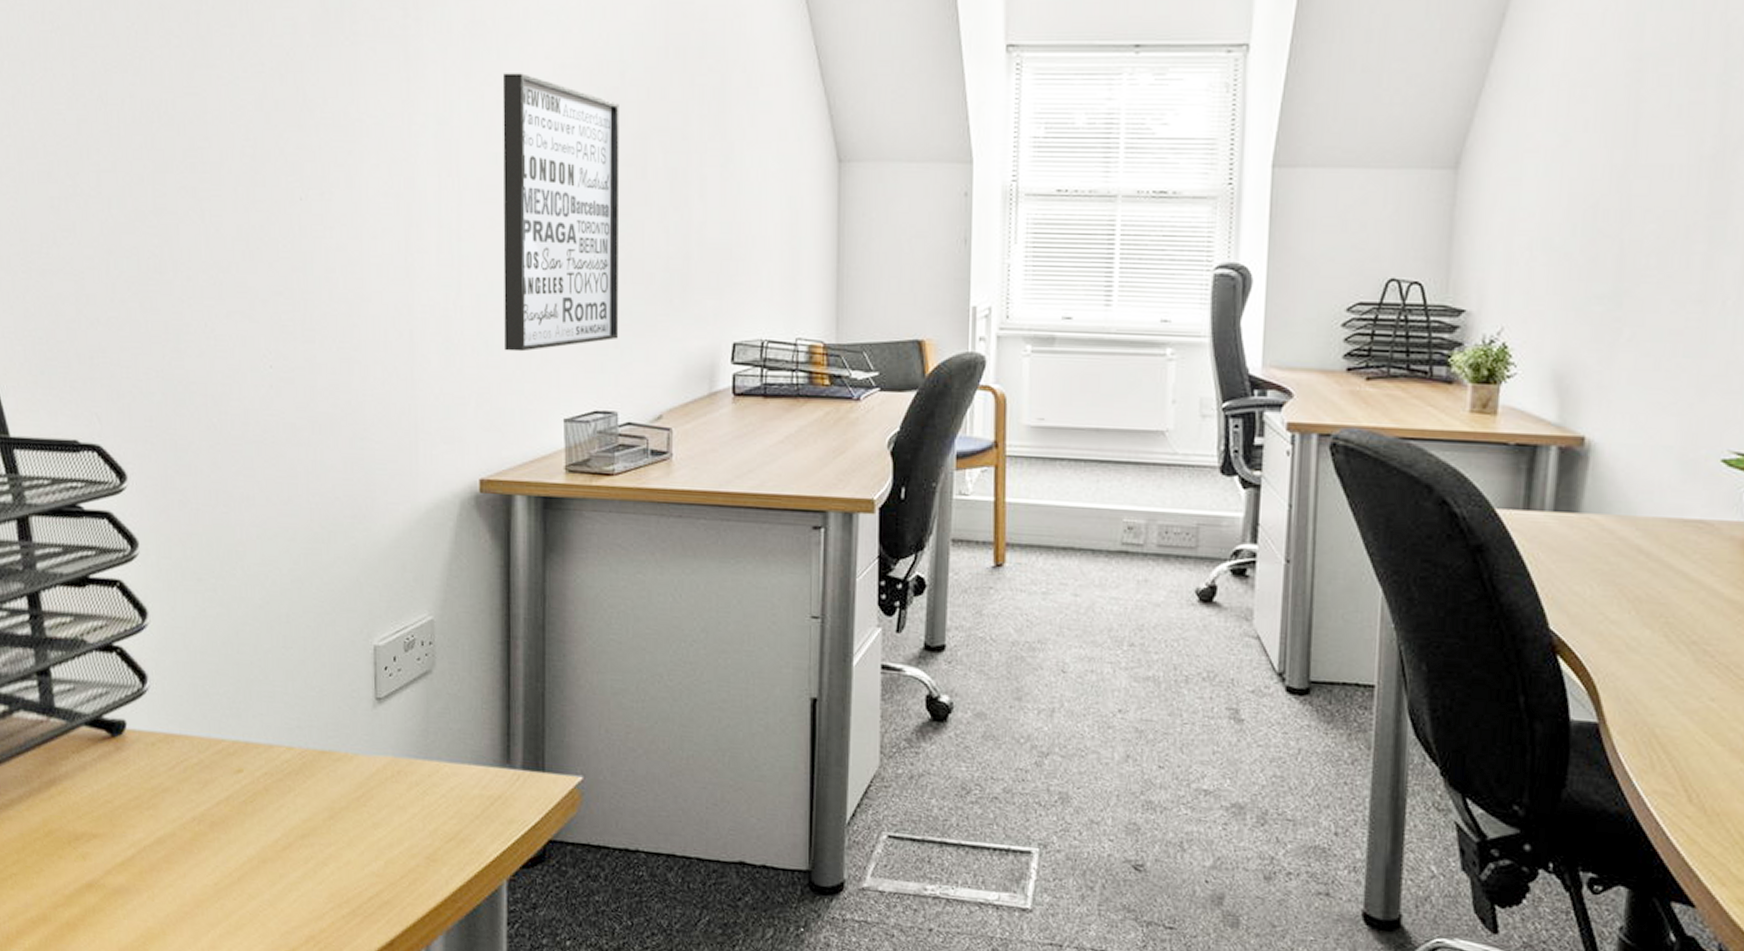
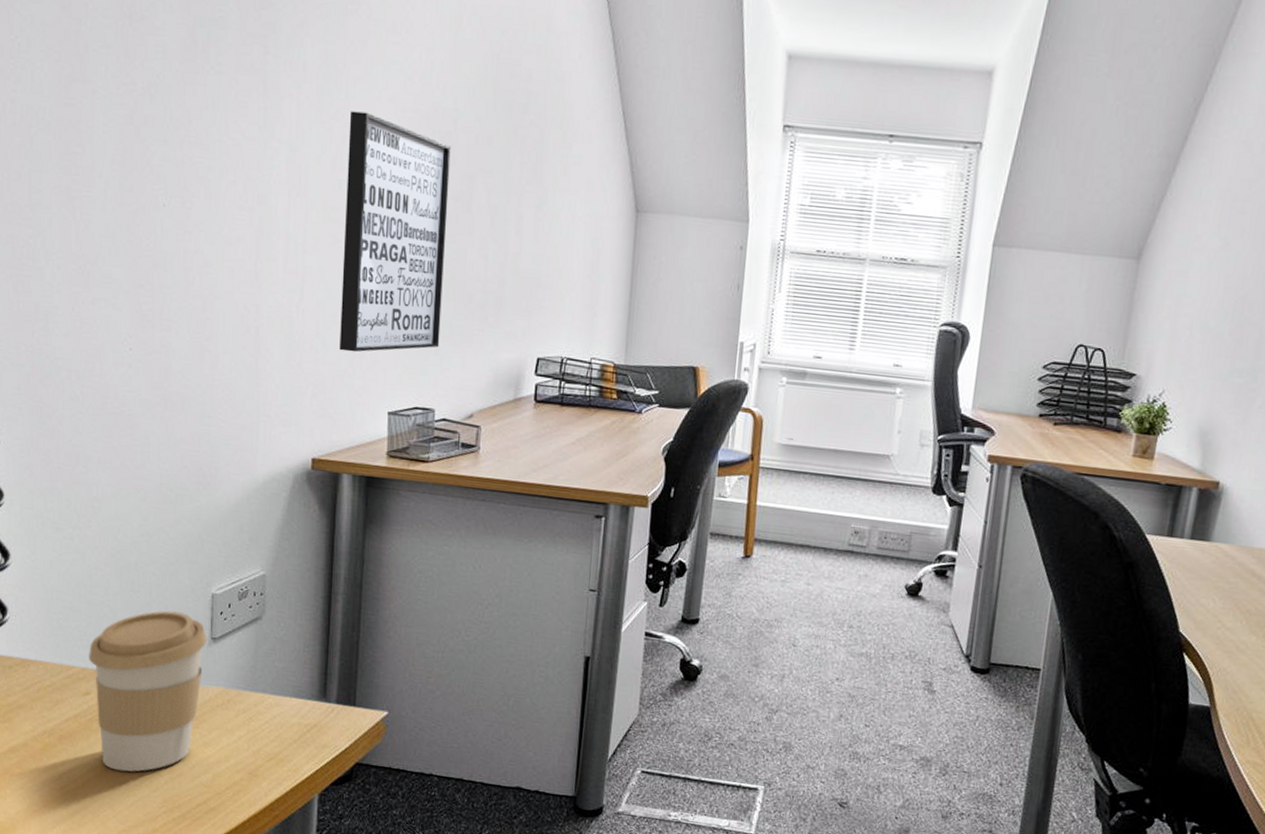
coffee cup: none [238,668,371,862] -> present [88,611,207,772]

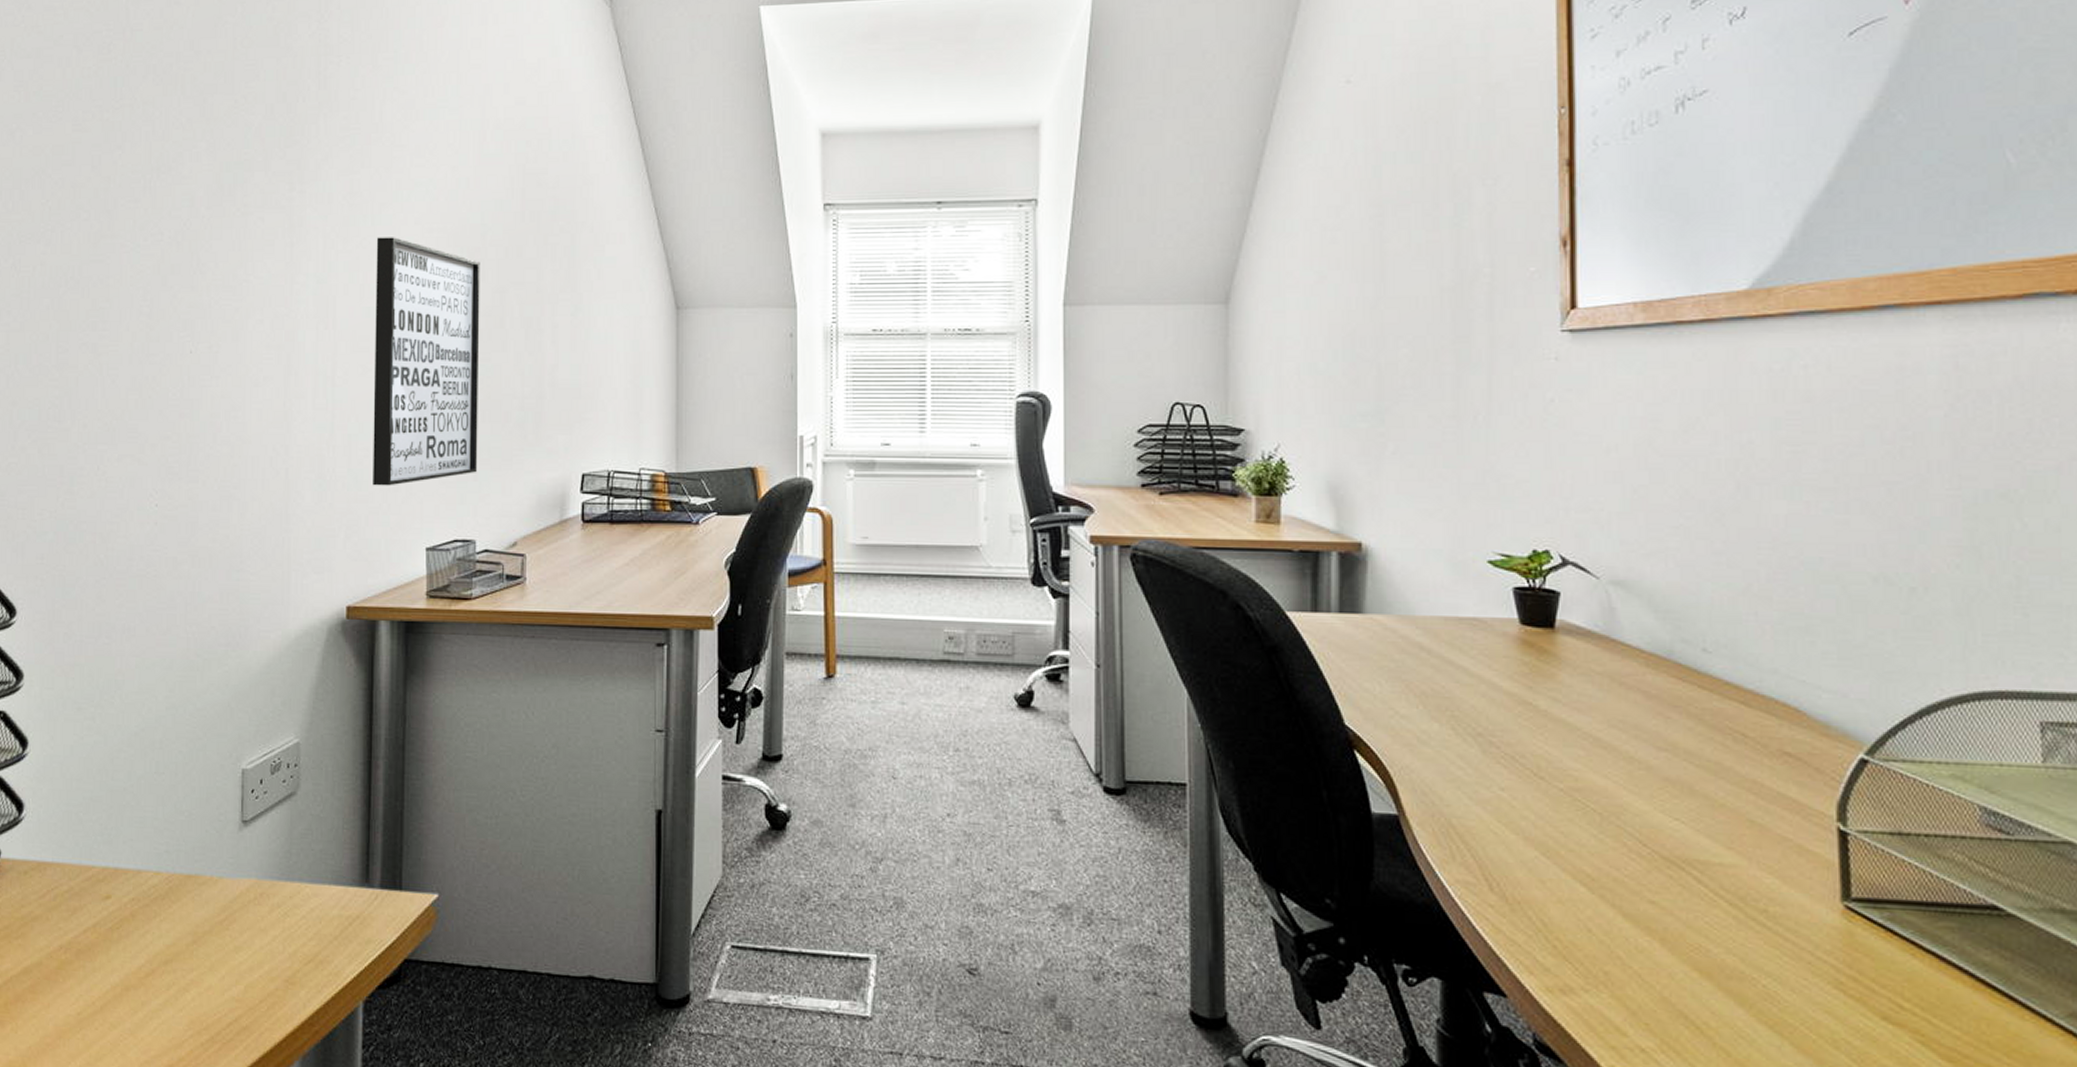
coffee cup: present [88,611,207,772] -> none [109,793,237,989]

